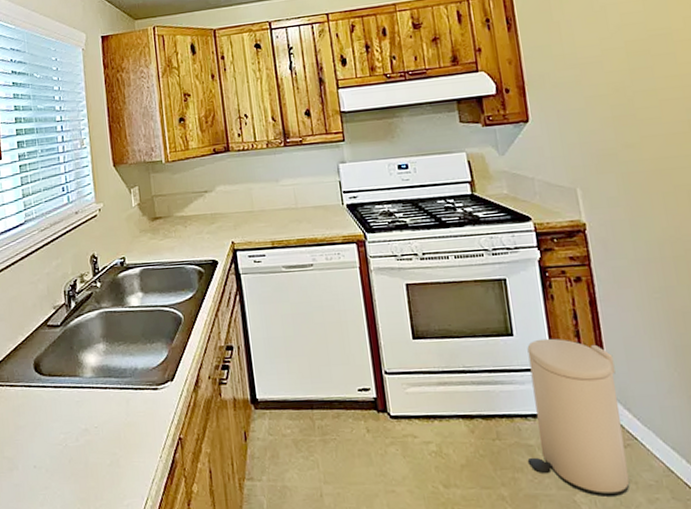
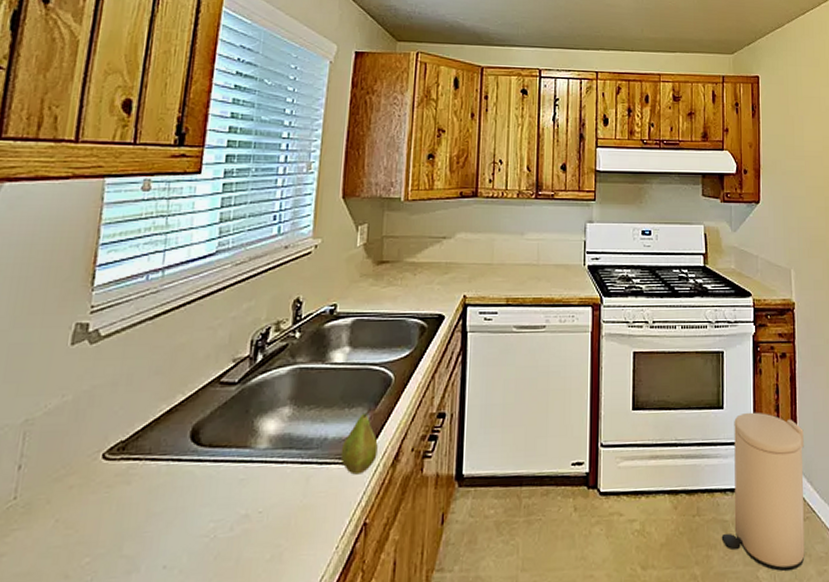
fruit: none [149,344,180,398] -> present [340,409,378,475]

